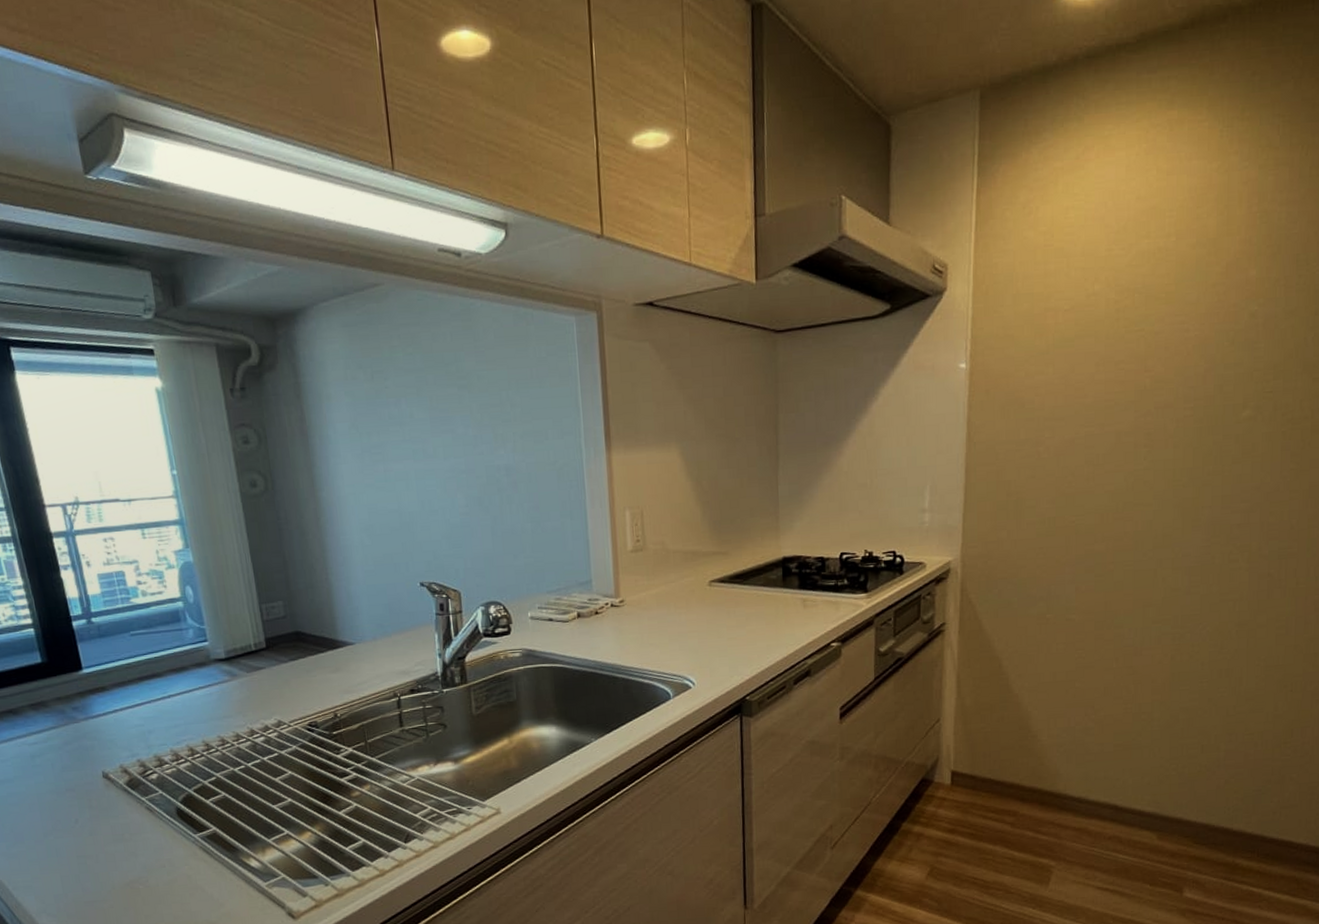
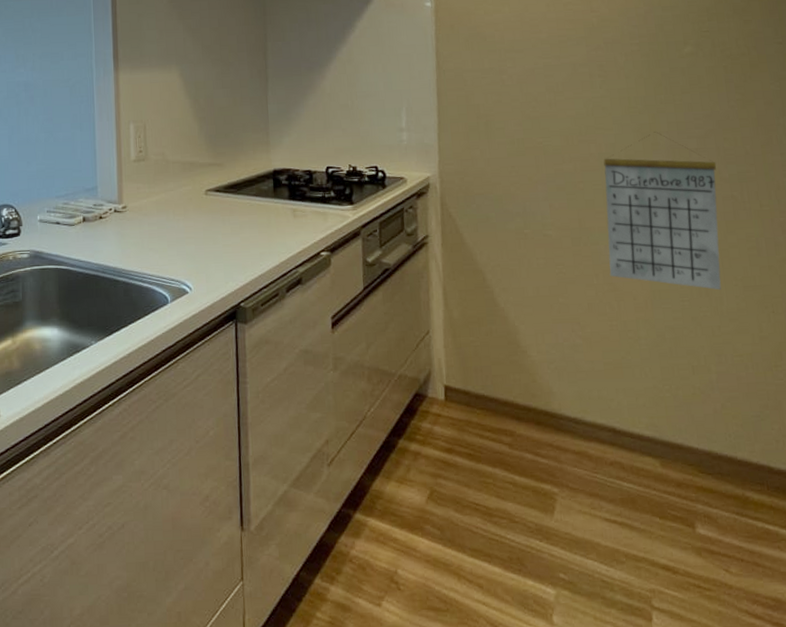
calendar: none [1130,506,1258,671] -> present [603,132,721,291]

